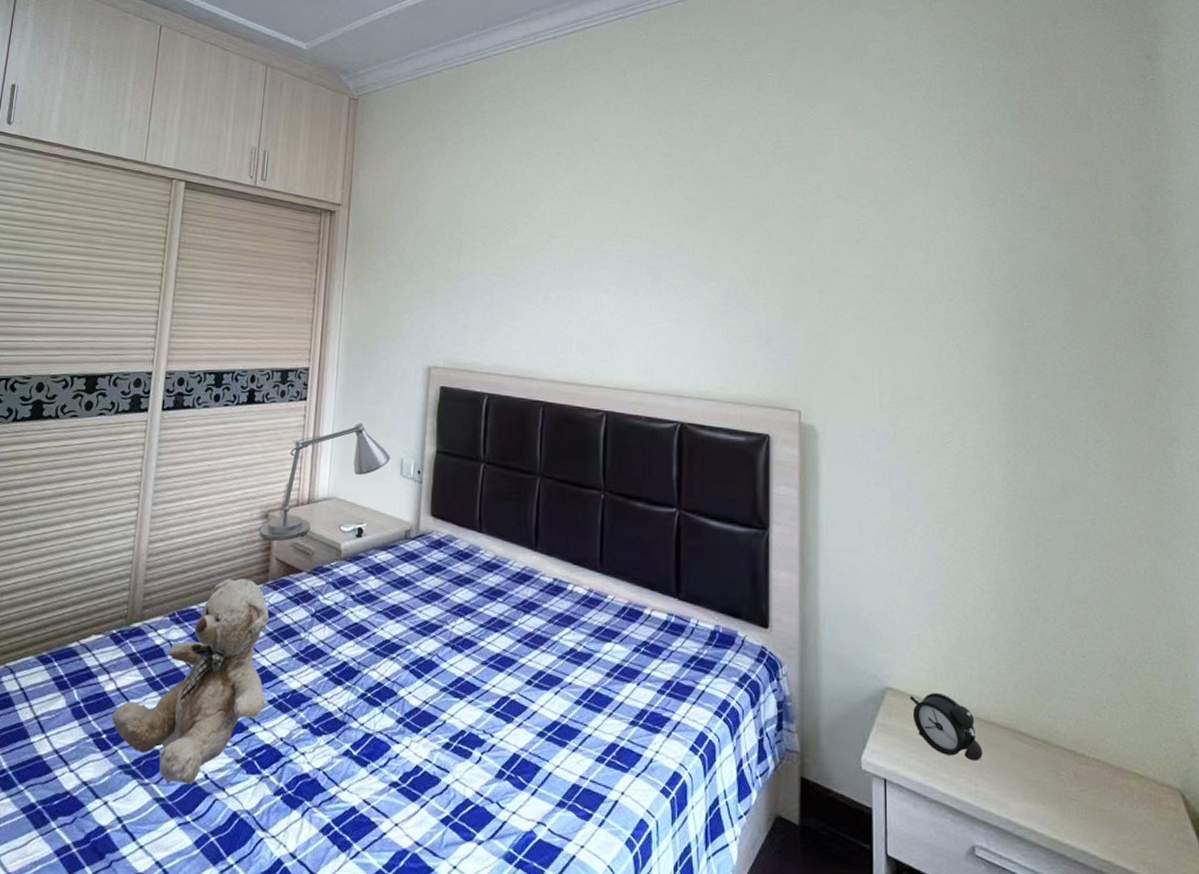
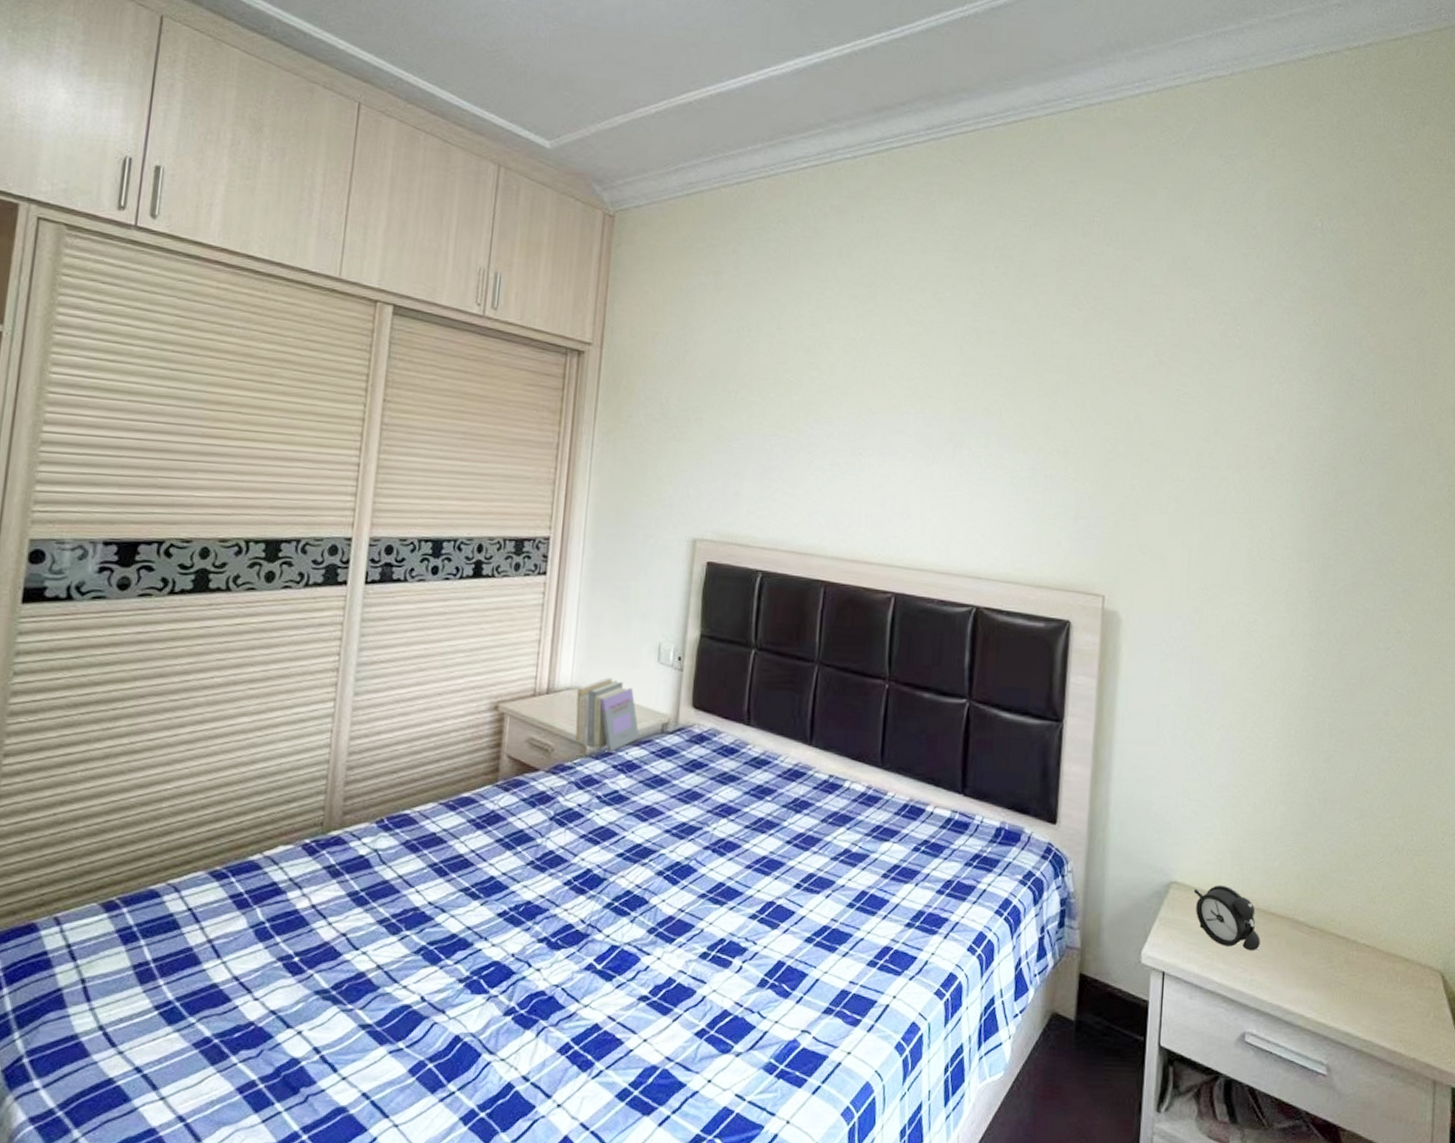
teddy bear: present [112,578,269,785] -> none [306,778,499,1009]
desk lamp: present [258,422,391,542] -> none [486,601,647,737]
books: none [332,489,386,556] -> present [575,677,640,752]

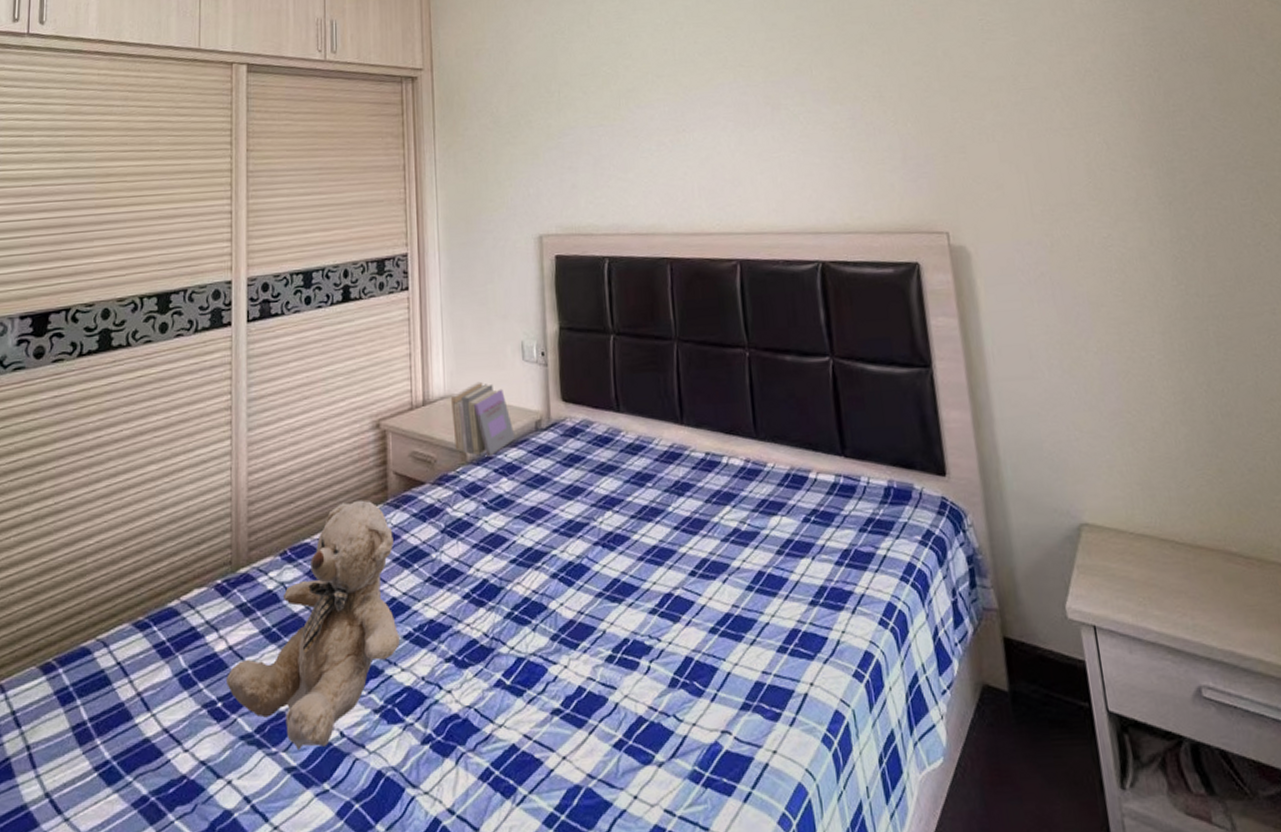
teddy bear: none [306,778,499,1009] -> present [227,500,401,750]
alarm clock: present [1193,884,1261,952] -> none [1107,521,1196,593]

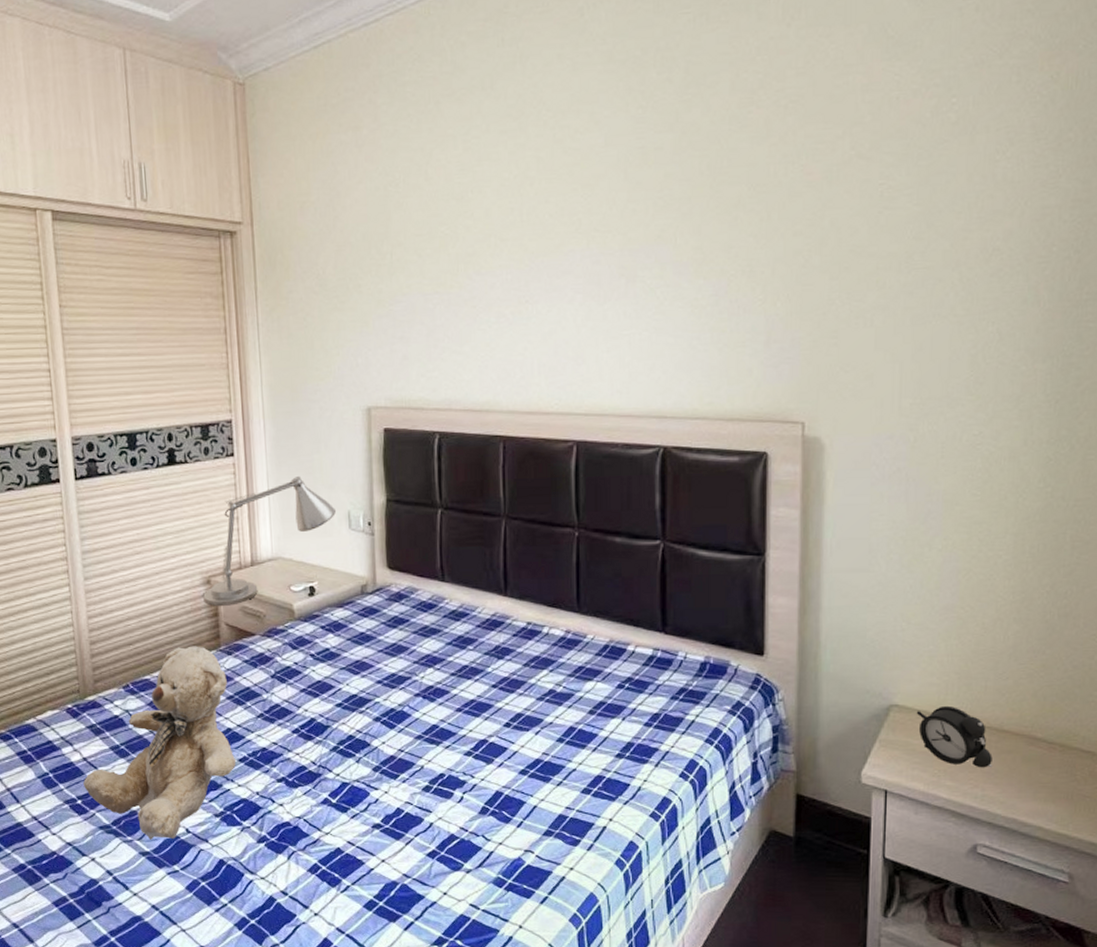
desk lamp: none [370,307,510,454] -> present [202,475,337,607]
books: present [450,381,515,457] -> none [278,546,342,615]
alarm clock: none [1107,521,1196,593] -> present [916,705,993,768]

